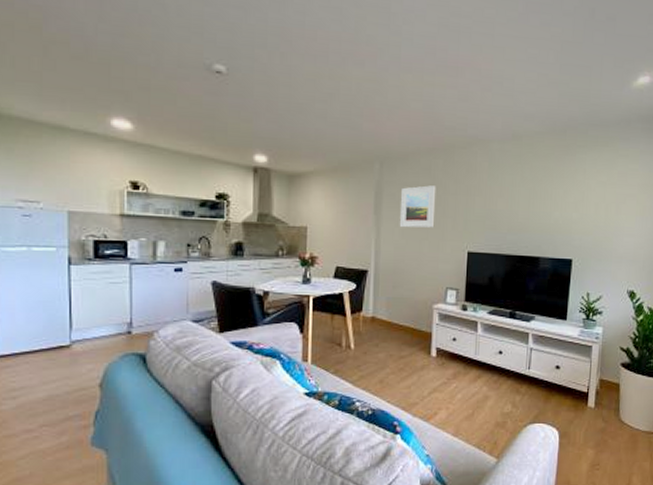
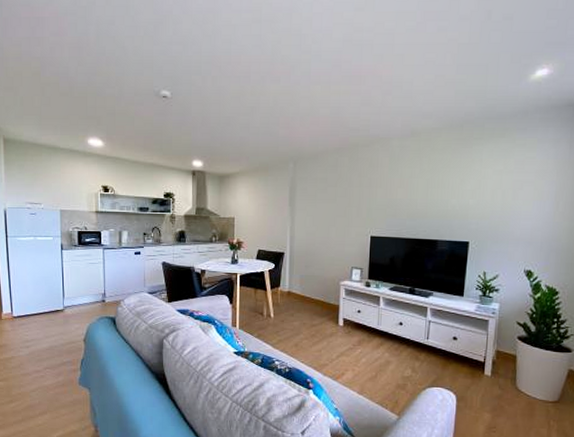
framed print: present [399,185,436,228] -> none [310,180,342,217]

